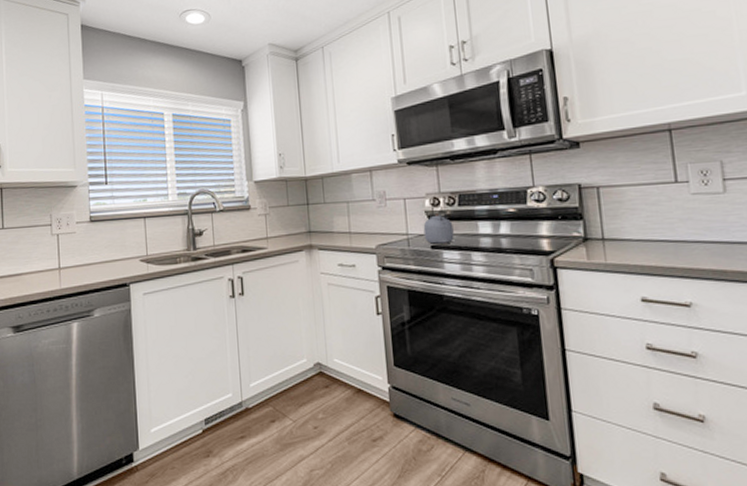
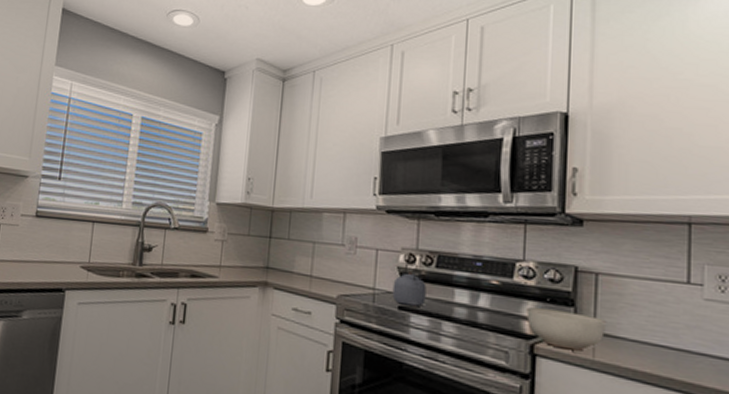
bowl: none [542,224,613,258] -> present [526,307,607,351]

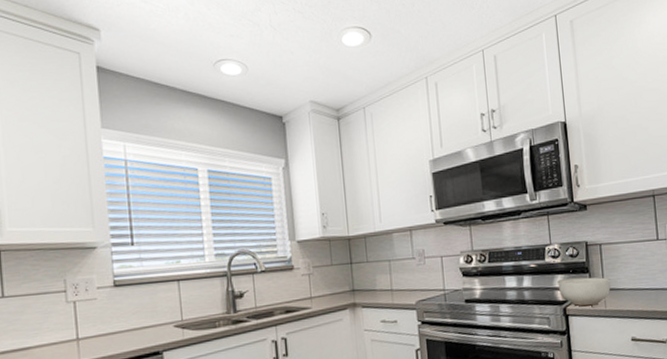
teakettle: present [392,260,427,307] -> none [458,260,485,298]

